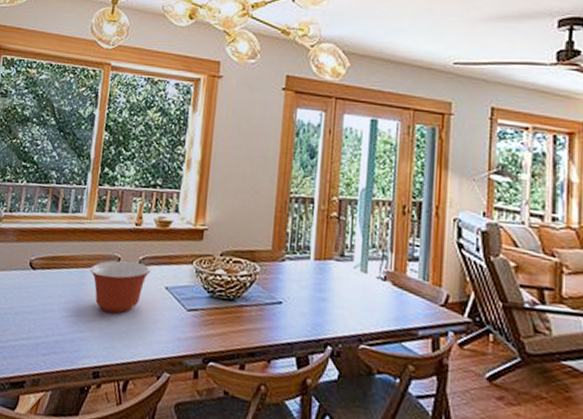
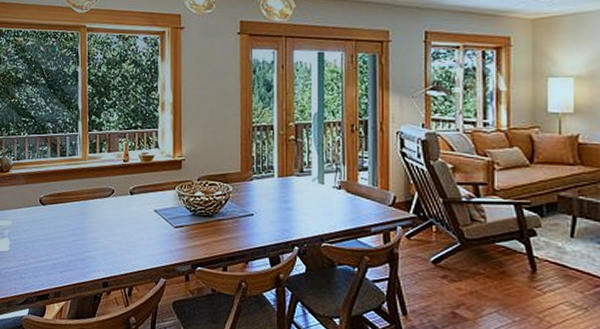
mixing bowl: present [90,260,152,314] -> none [90,192,141,235]

